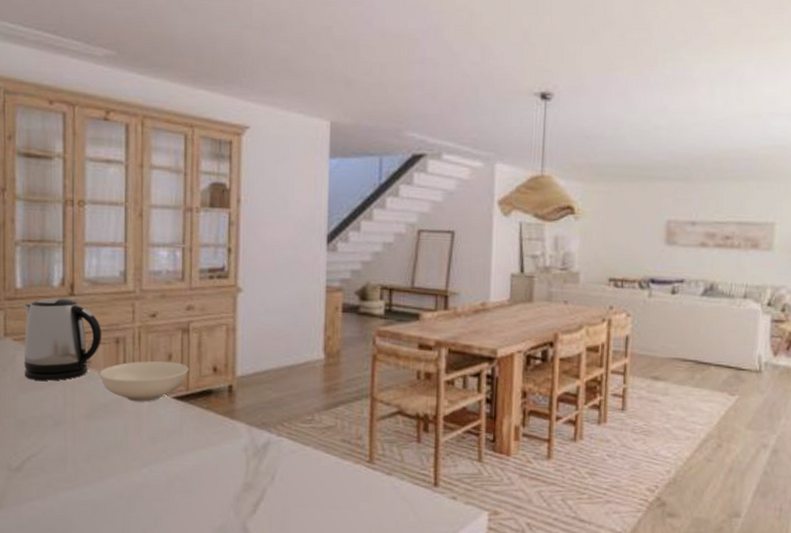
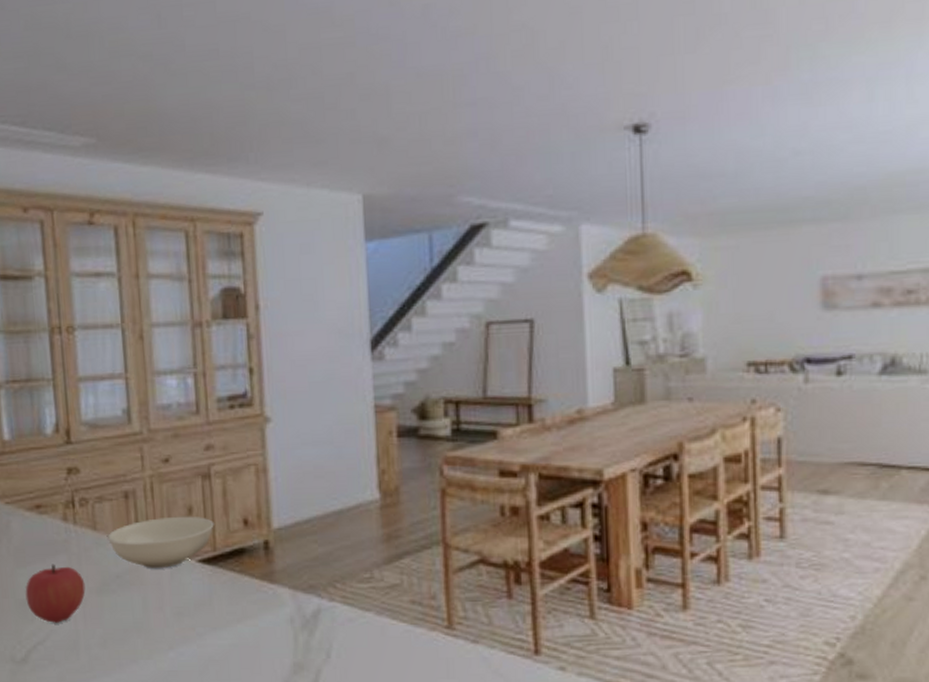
kettle: present [24,298,101,381] -> none [14,448,107,551]
fruit: none [24,392,76,440] -> present [25,564,86,623]

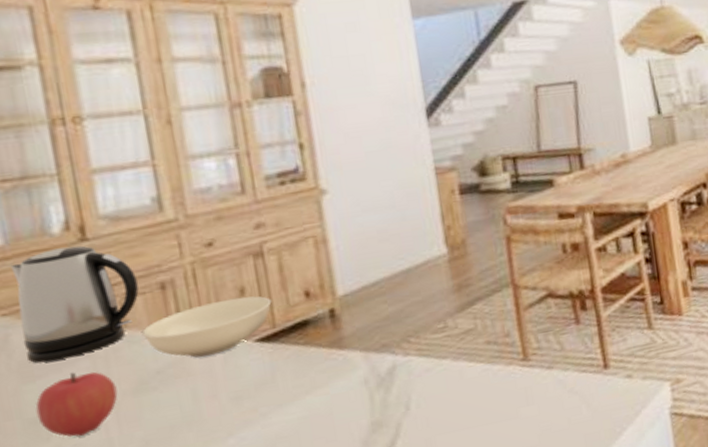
kettle: none [14,448,107,551] -> present [10,245,139,363]

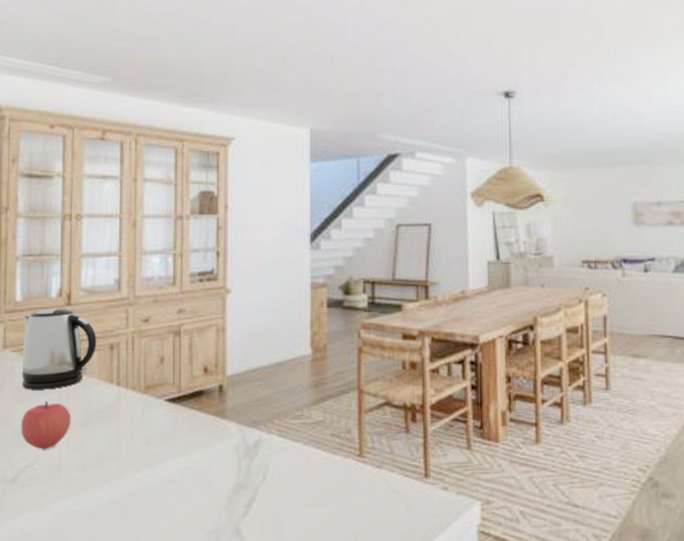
bowl: present [142,296,272,358] -> none [94,364,181,405]

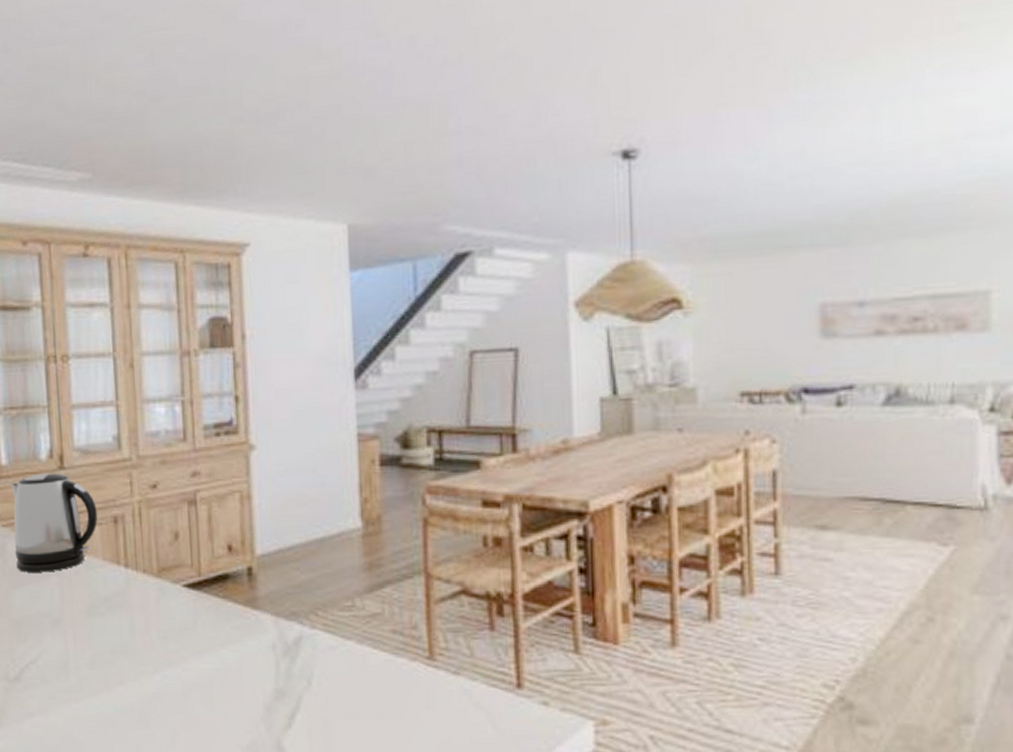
fruit: present [21,401,71,449] -> none [19,585,76,643]

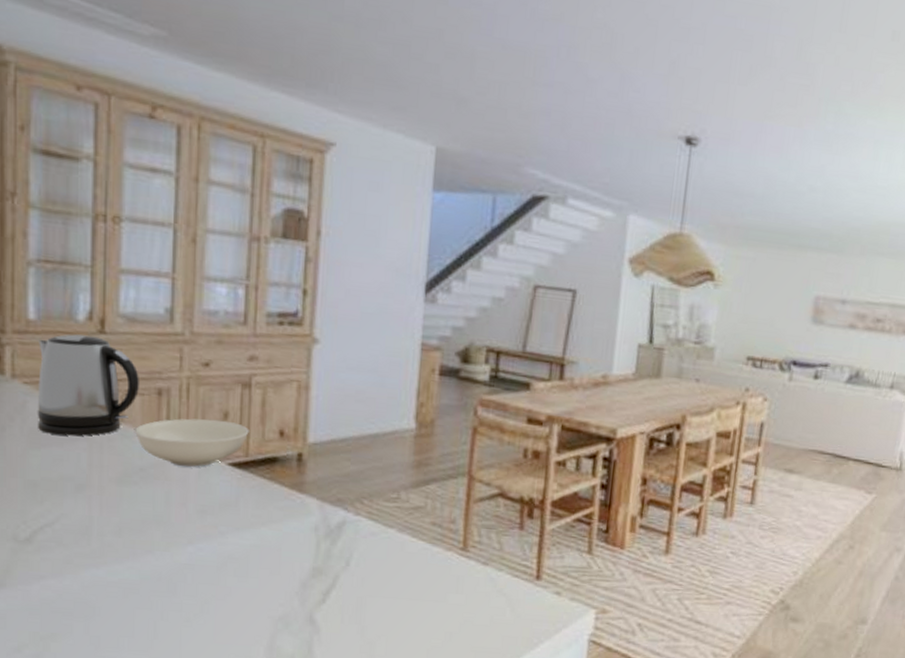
bowl: none [97,541,199,592] -> present [135,418,249,467]

